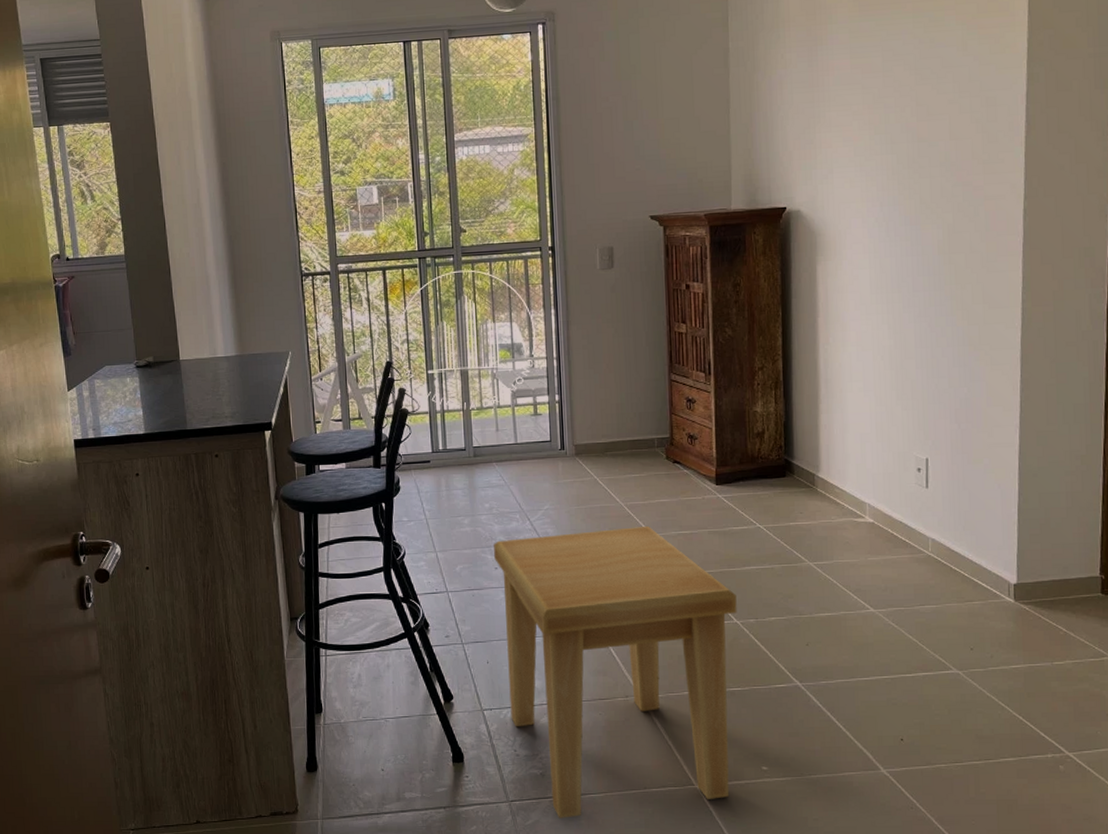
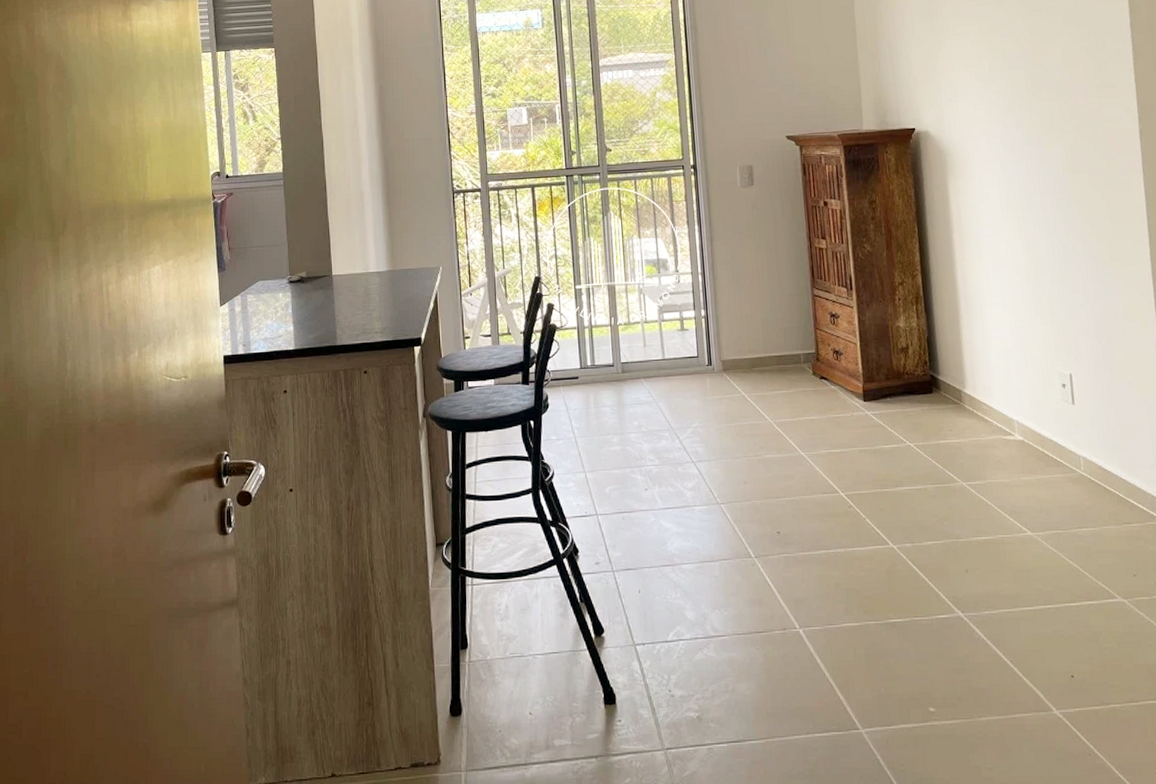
side table: present [494,526,737,818] -> none [643,445,897,769]

